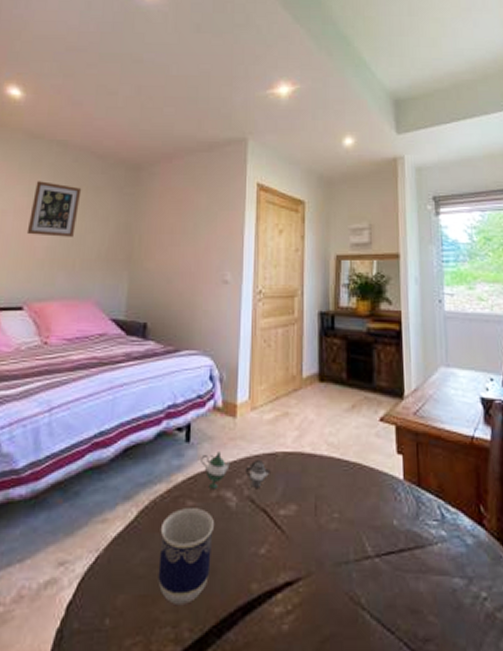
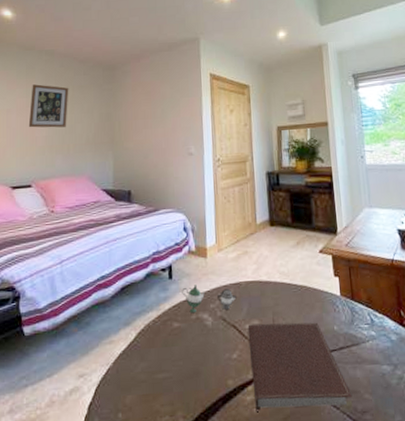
cup: present [157,506,214,604] -> none [154,327,196,400]
notebook: none [282,509,412,631] -> present [247,322,352,413]

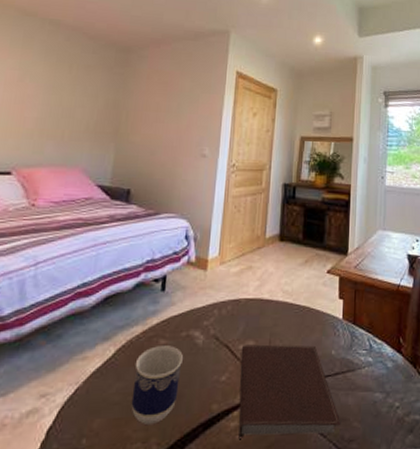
wall art: present [28,84,69,128] -> none [17,56,73,110]
cup: none [154,327,196,400] -> present [131,344,183,424]
teapot: present [182,285,237,313] -> none [174,299,234,330]

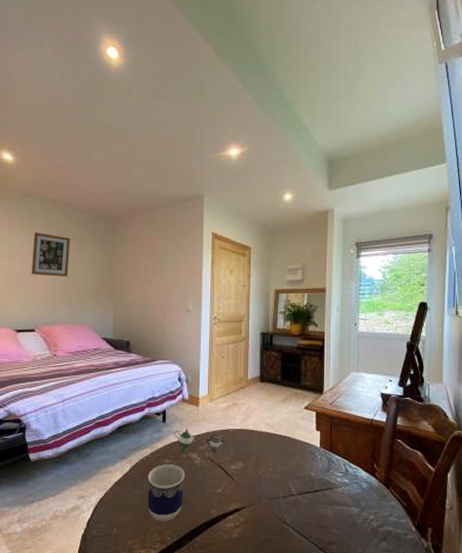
wall art: none [17,56,73,110] -> present [31,232,71,277]
teapot: none [174,299,234,330] -> present [174,429,224,453]
notebook: present [238,344,341,440] -> none [232,466,321,537]

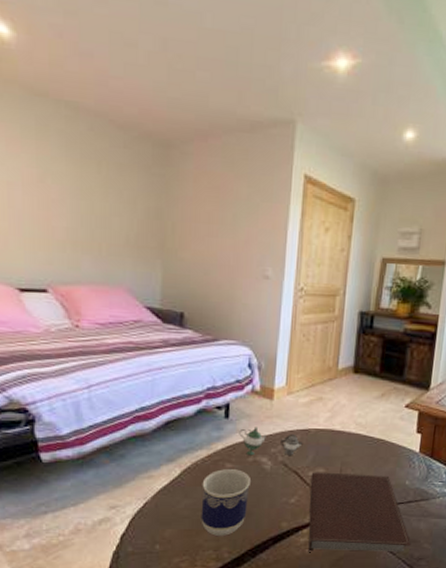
wall art: present [31,232,71,277] -> none [41,150,102,219]
notebook: none [232,466,321,537] -> present [308,472,411,553]

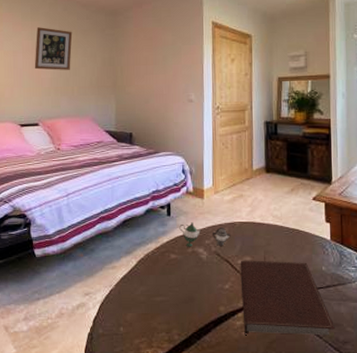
wall art: none [41,150,102,219] -> present [34,27,73,70]
cup: present [200,468,250,536] -> none [153,258,191,319]

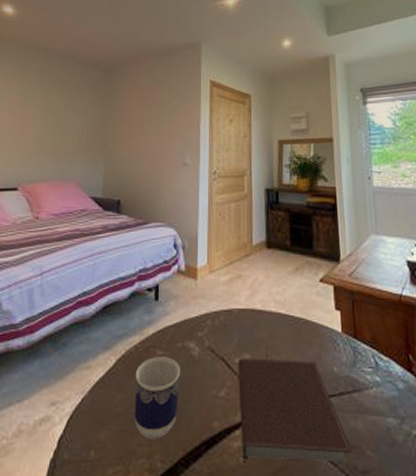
wall art: present [34,27,73,70] -> none [20,83,64,129]
cup: none [153,258,191,319] -> present [134,355,180,439]
teapot: present [179,222,231,247] -> none [168,309,227,341]

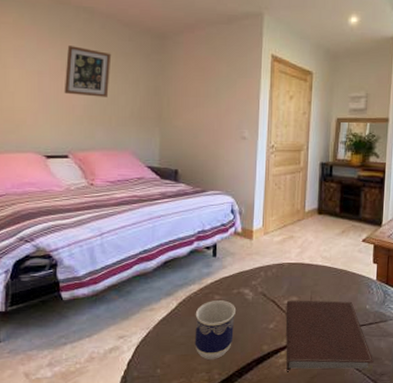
wall art: none [20,83,64,129] -> present [64,45,112,97]

